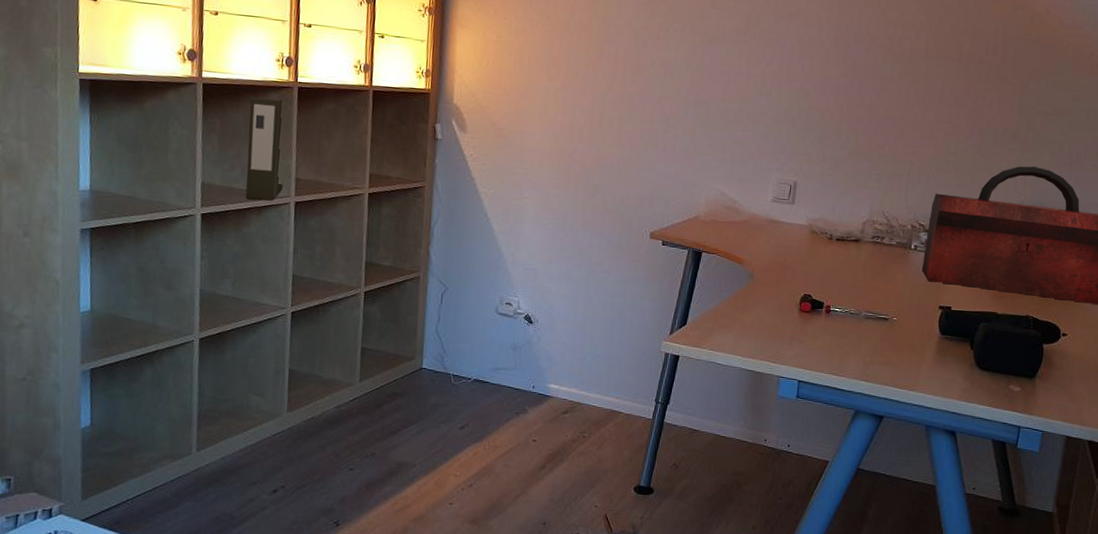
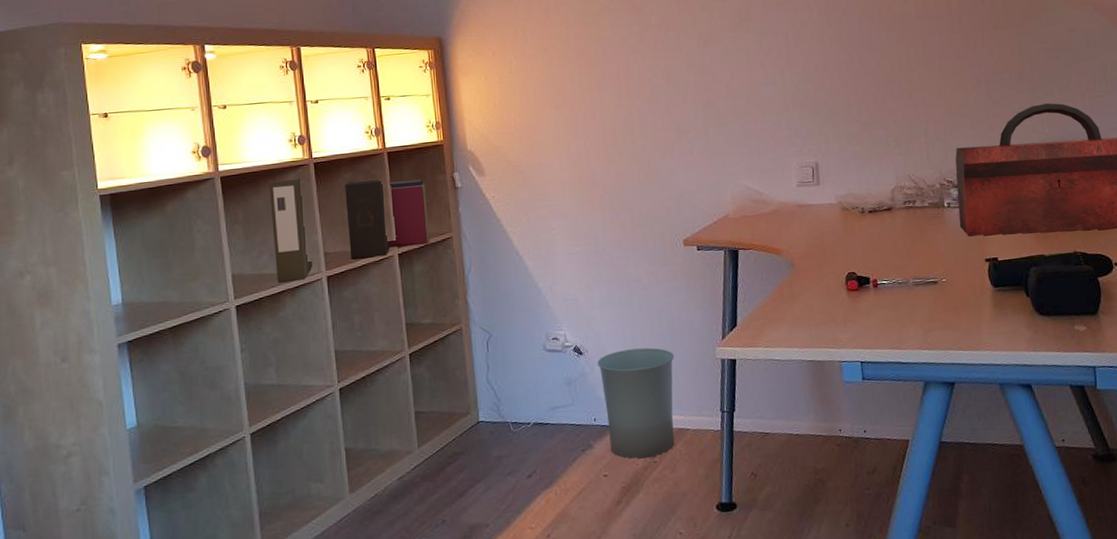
decorative box: none [321,111,366,193] -> present [345,179,390,260]
books: none [360,120,406,188] -> present [387,179,430,247]
waste bin: none [543,326,621,432] -> present [597,347,675,459]

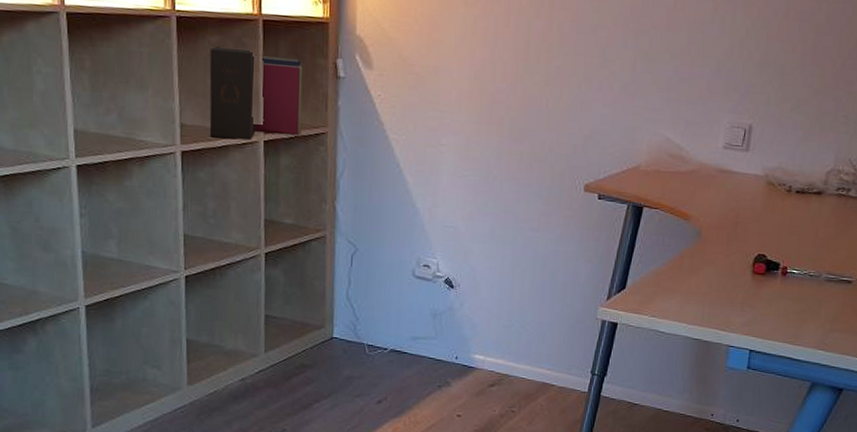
binder: present [269,177,313,282] -> none [122,26,167,150]
waste bin: present [597,347,675,459] -> none [468,291,553,406]

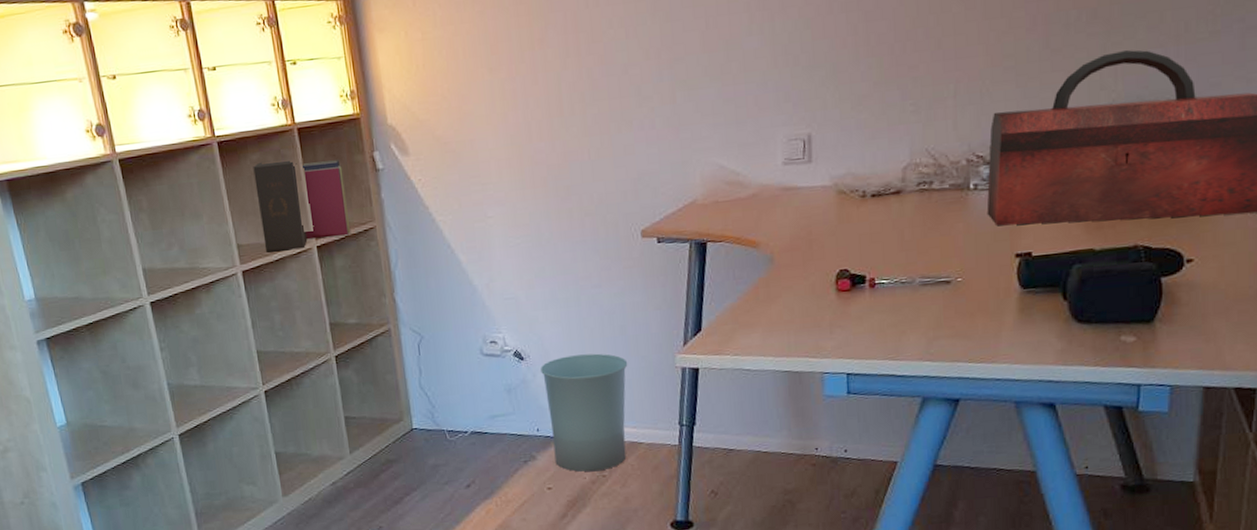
waste bin: none [468,291,553,406] -> present [541,353,628,472]

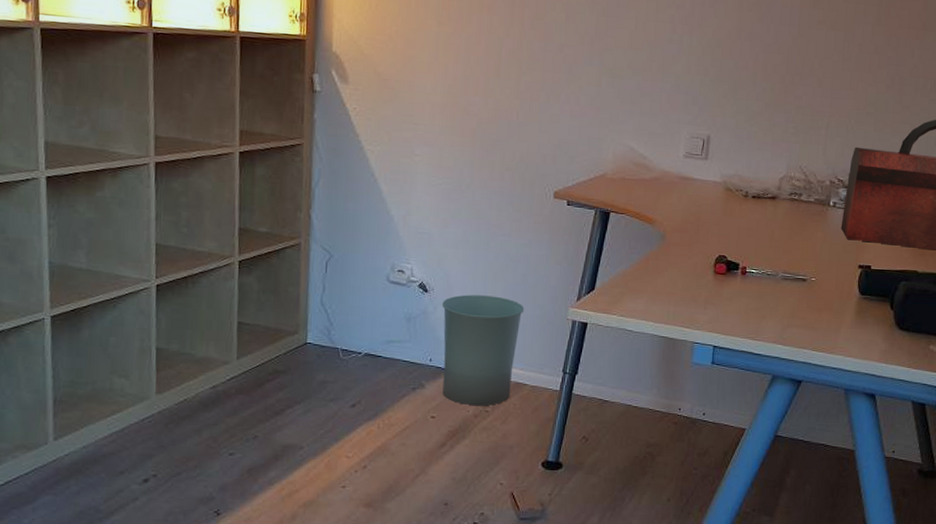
decorative box: present [253,161,308,253] -> none [184,60,234,152]
books: present [300,160,351,239] -> none [230,69,280,146]

